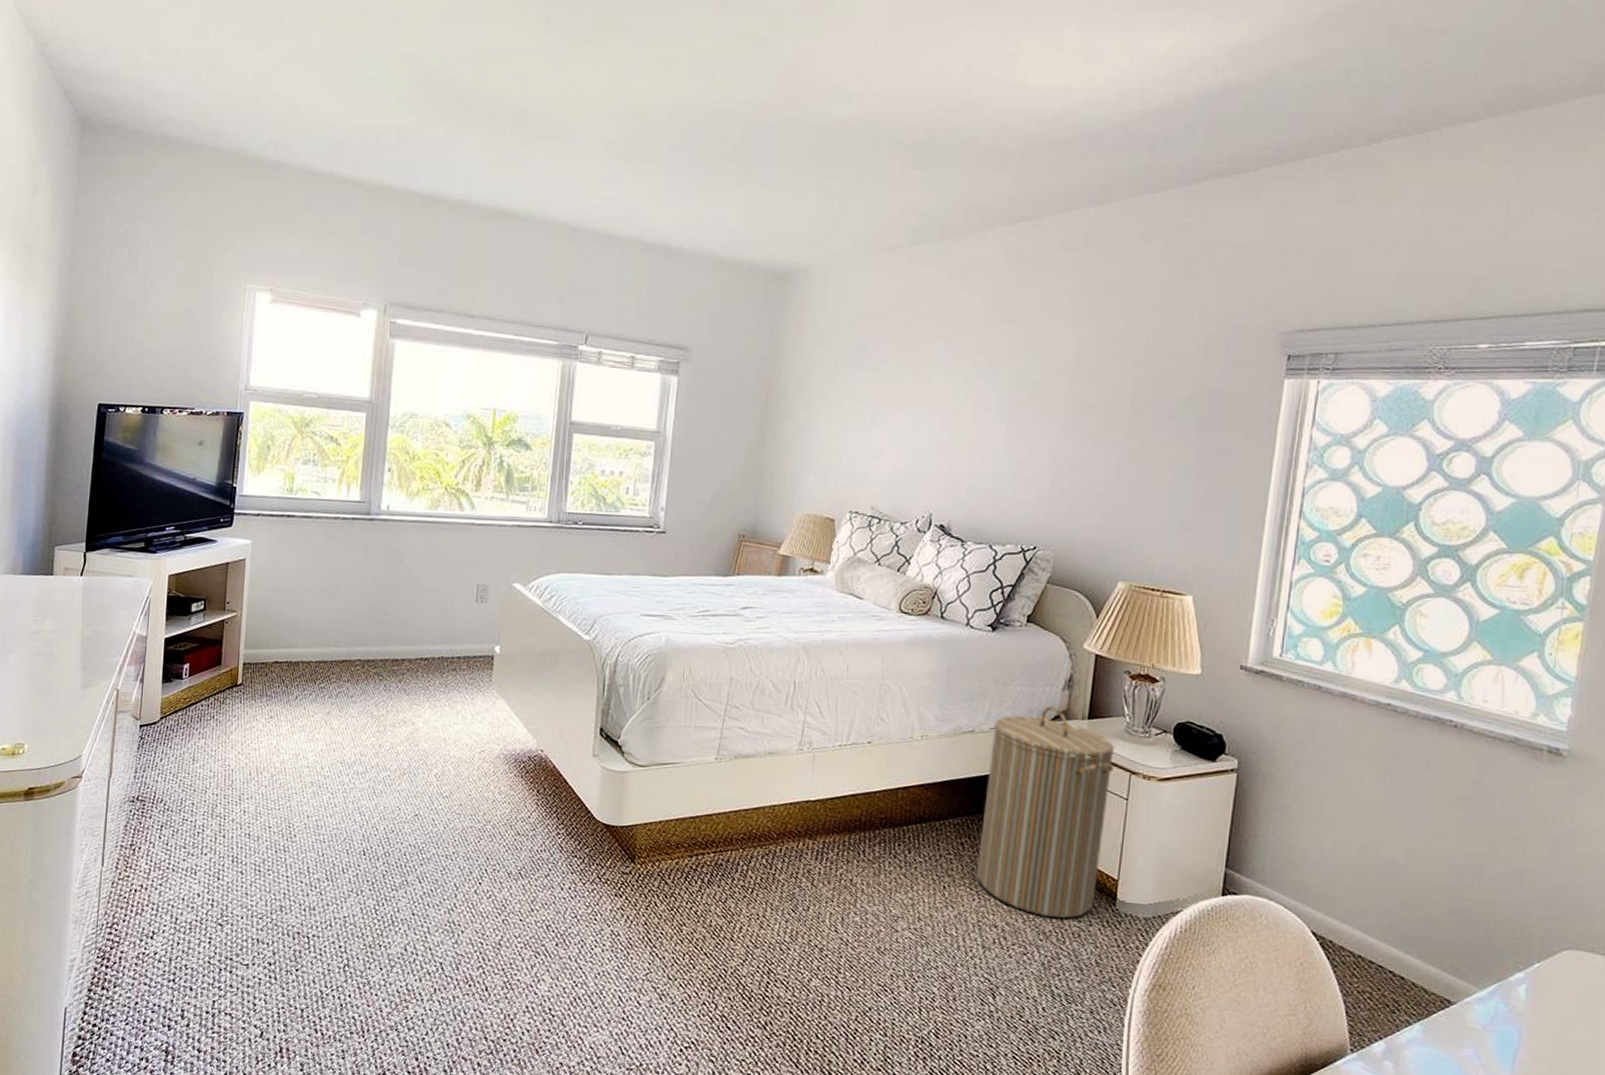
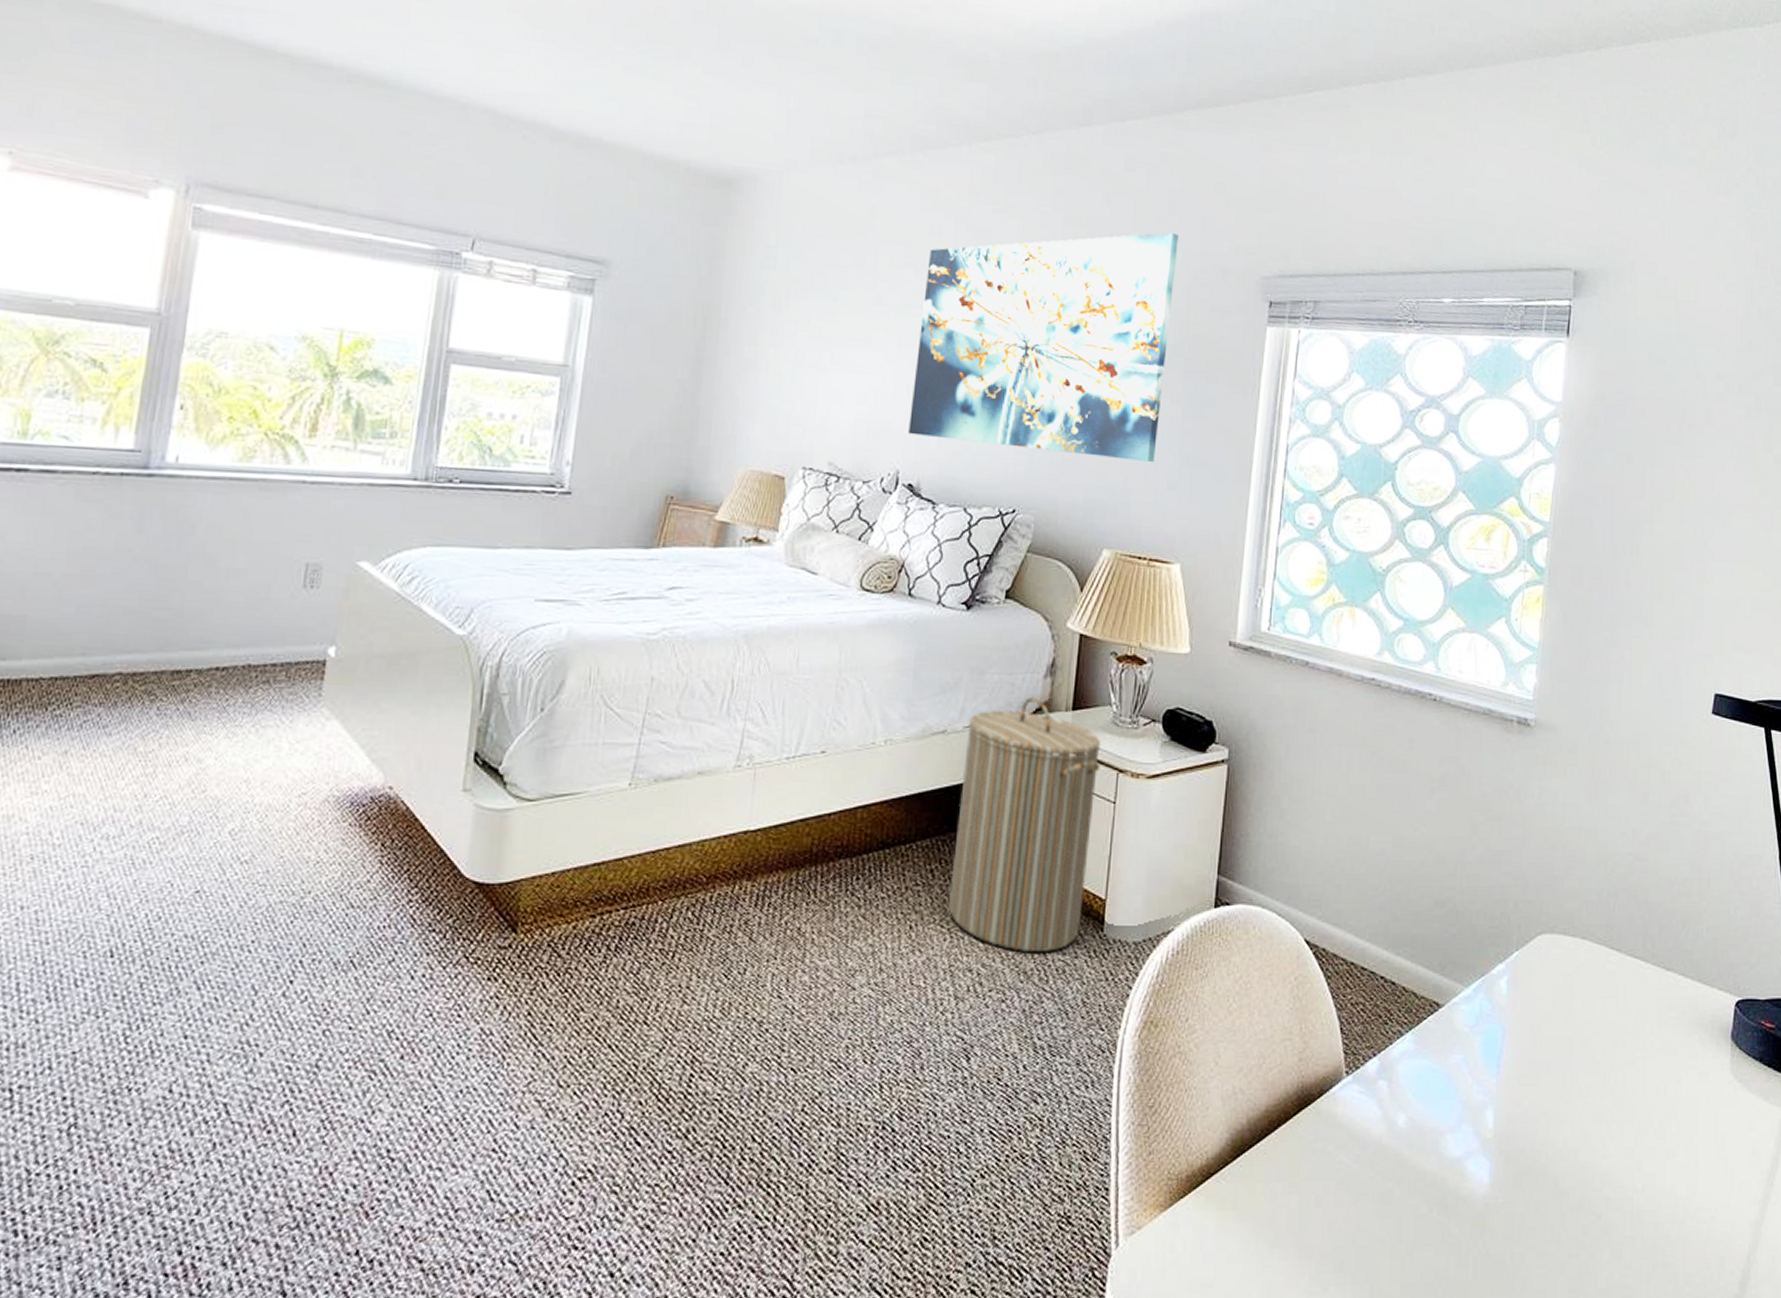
wall art: none [940,296,1195,505] -> present [908,232,1178,462]

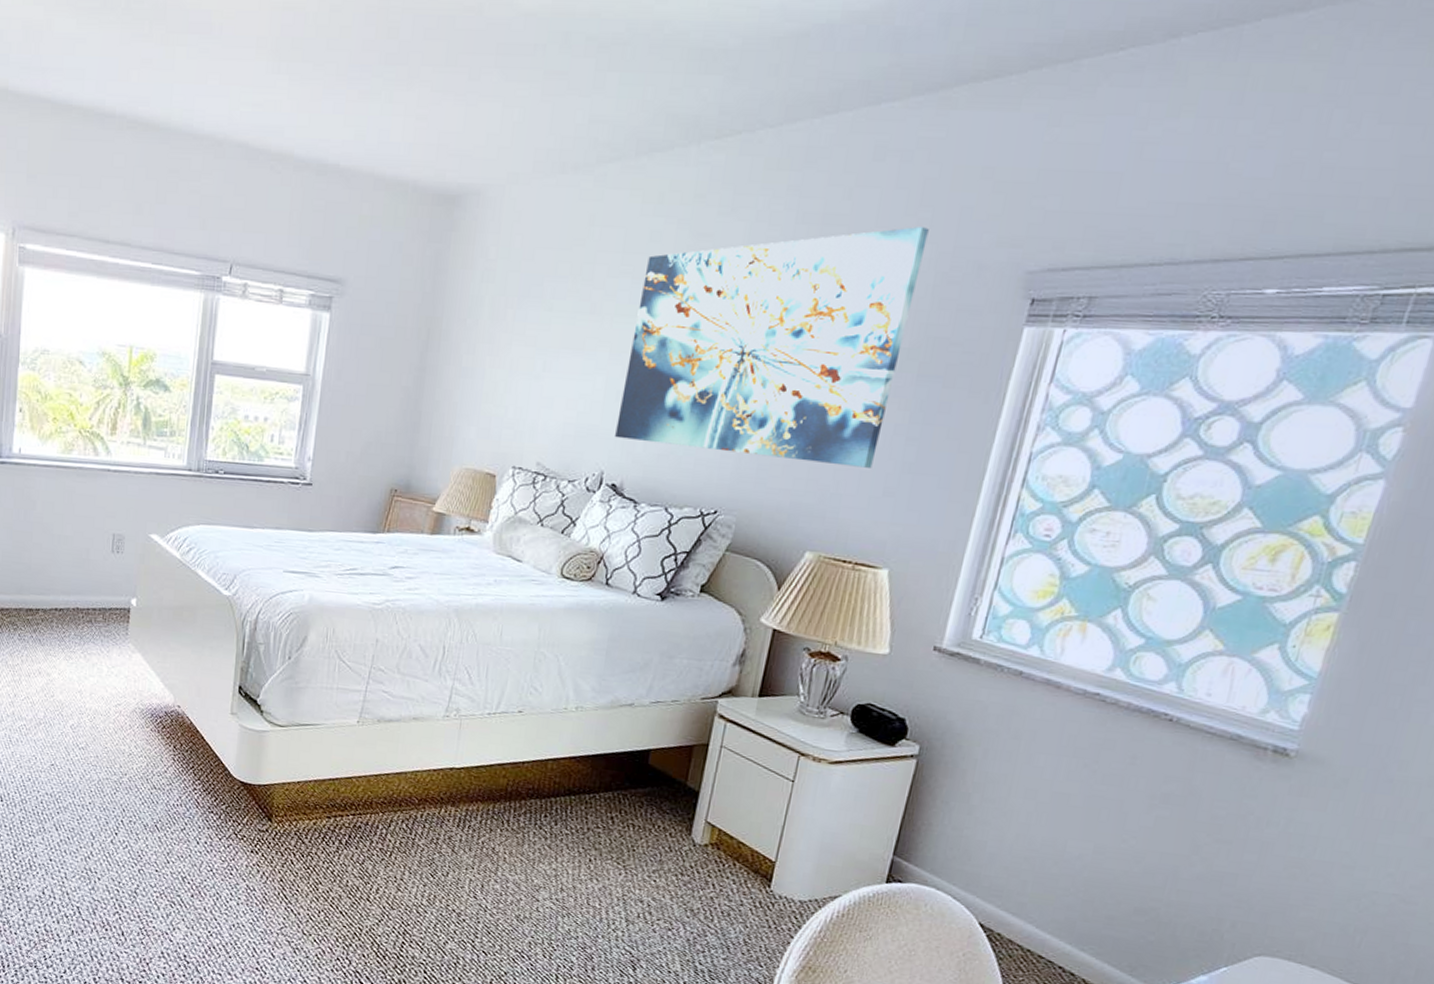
laundry hamper: present [949,696,1101,952] -> none [625,681,785,898]

